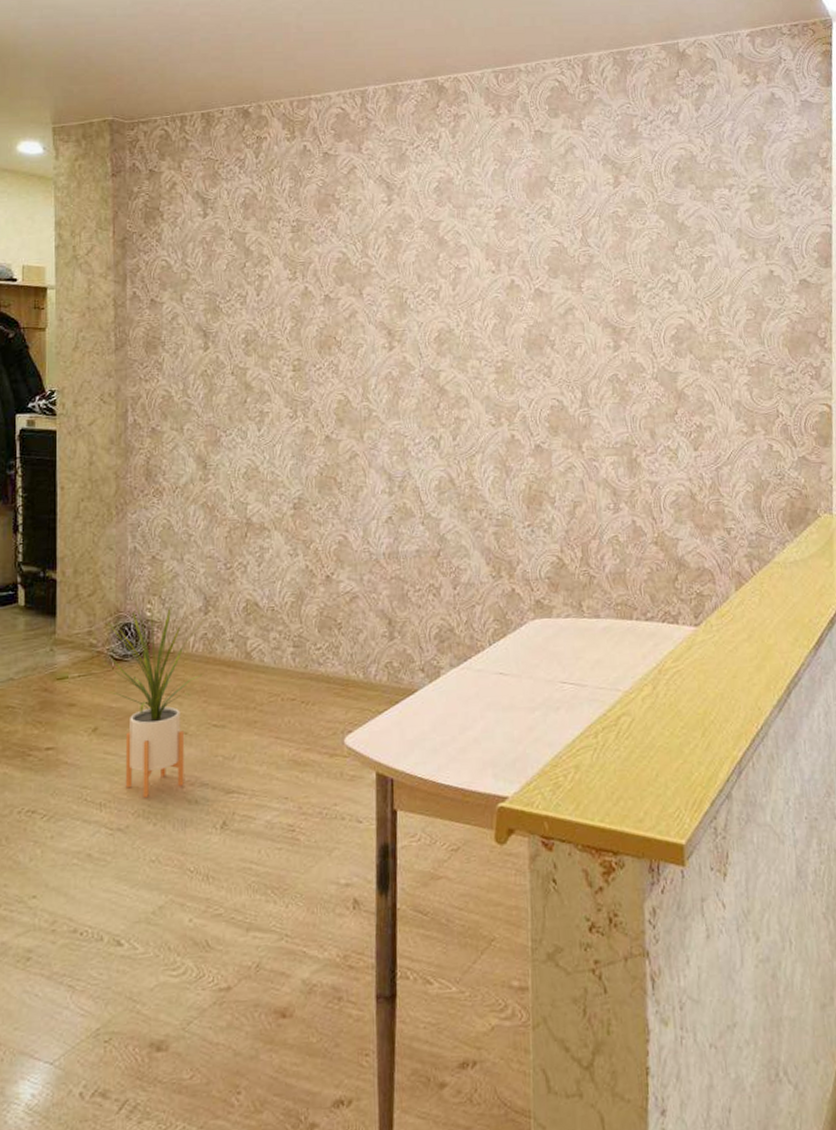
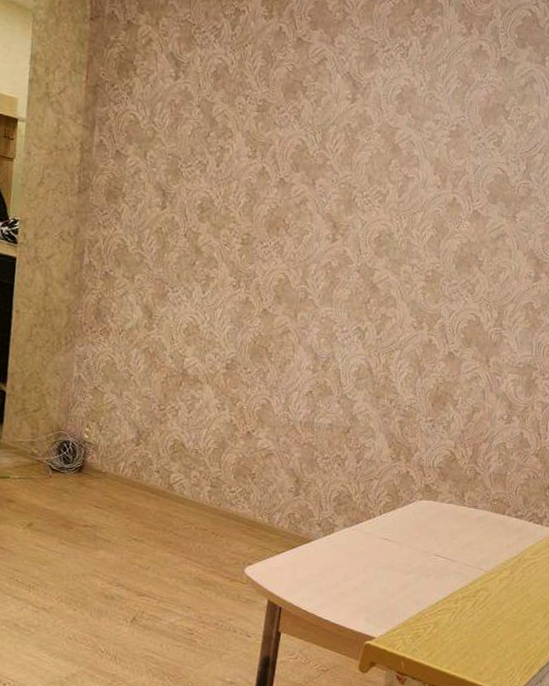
house plant: present [101,598,207,798] -> none [40,423,138,587]

